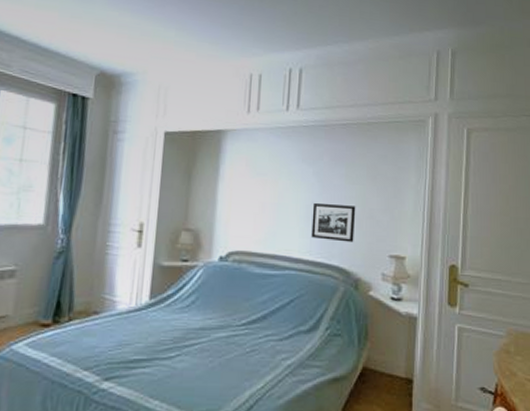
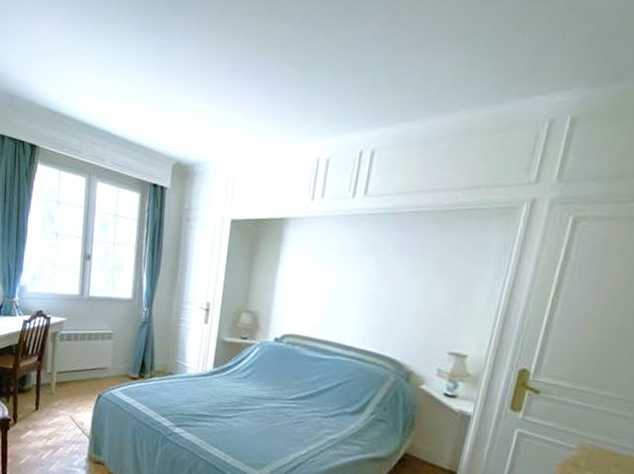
picture frame: present [311,203,356,243] -> none [366,294,418,336]

